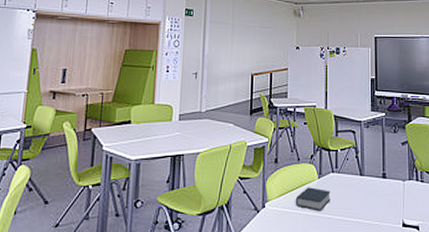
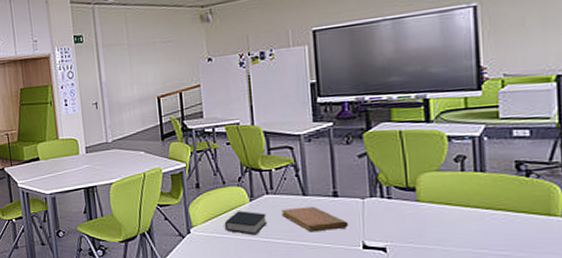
notebook: none [342,186,393,210] -> present [280,206,349,232]

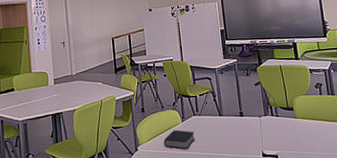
notebook: present [280,206,349,232] -> none [204,124,252,145]

